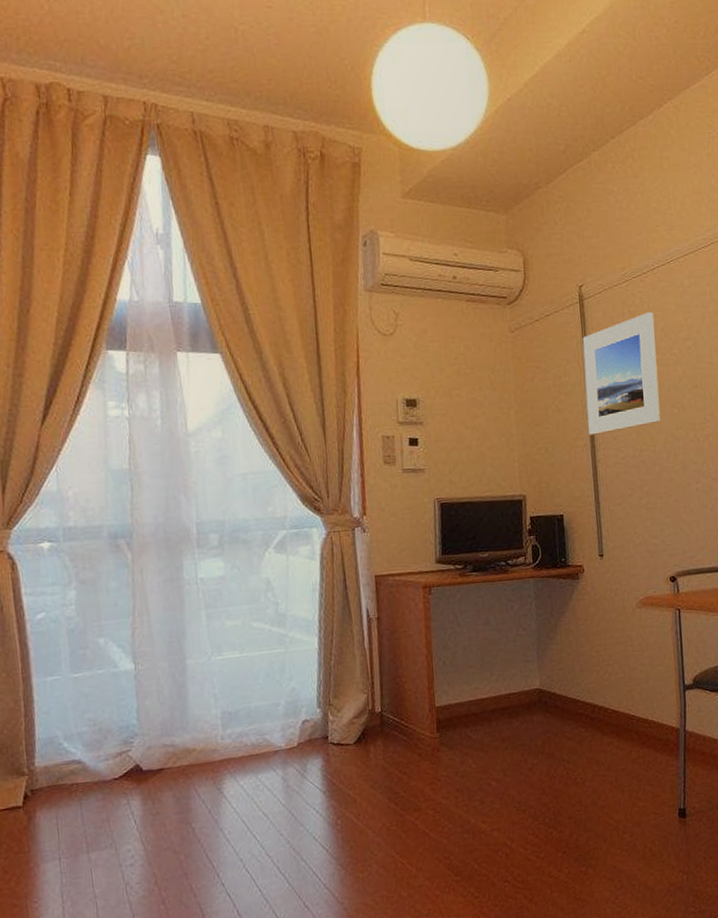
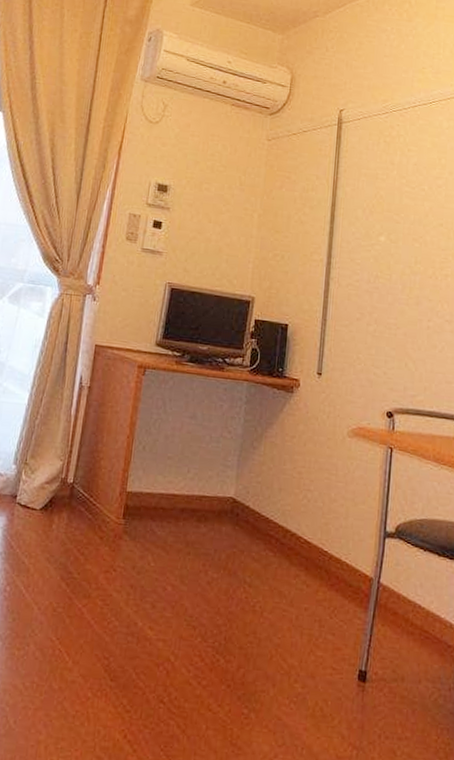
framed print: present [582,312,660,435] -> none [327,145,409,253]

